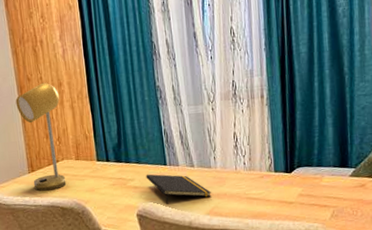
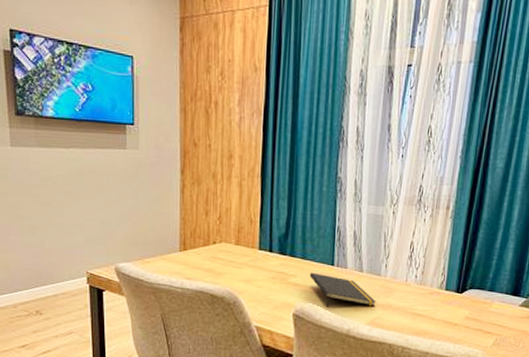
desk lamp: present [15,82,66,191] -> none [176,151,227,274]

